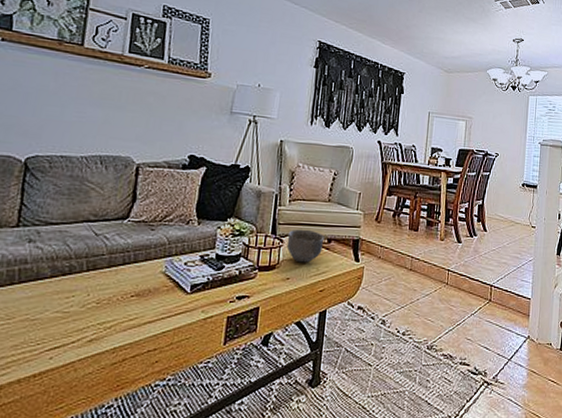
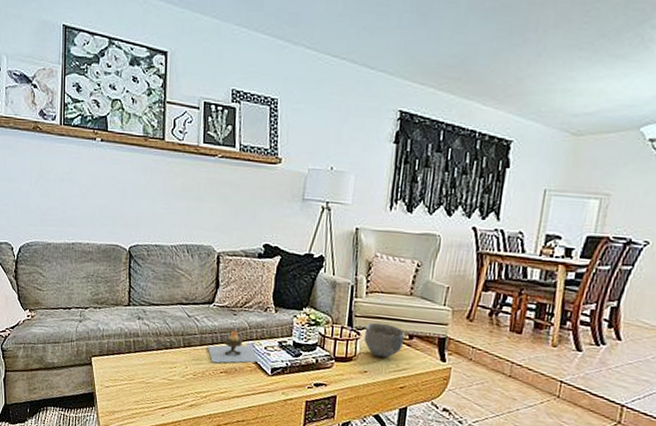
candle: none [117,247,179,286] -> present [207,330,261,363]

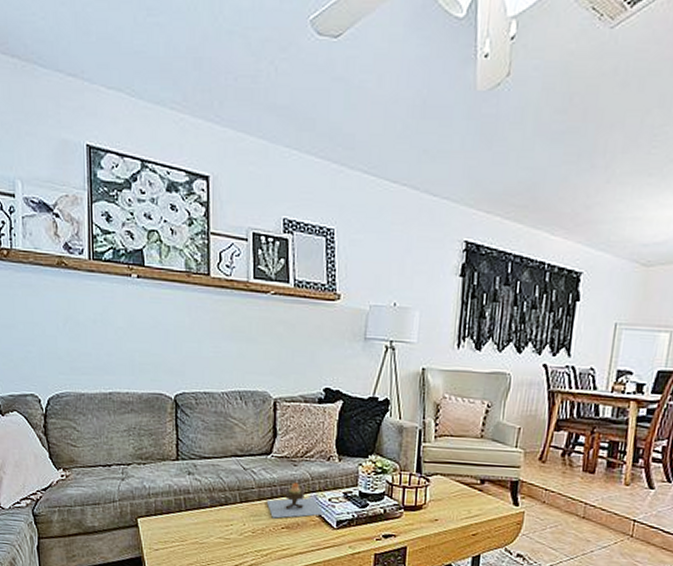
bowl: present [363,322,406,358] -> none [433,467,477,505]

